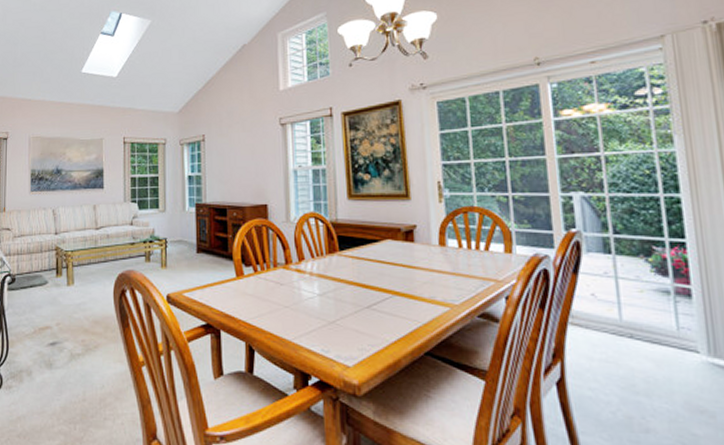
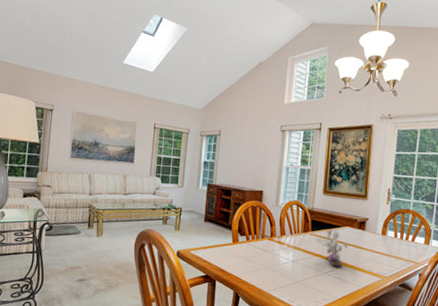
flower arrangement: none [346,244,393,298] -> present [315,229,348,268]

